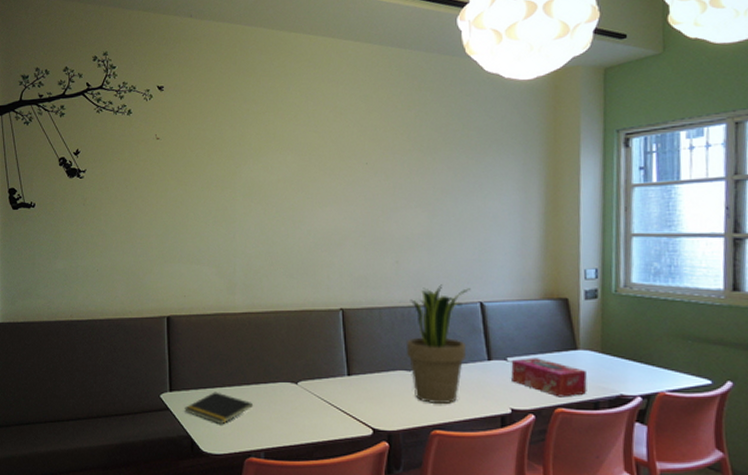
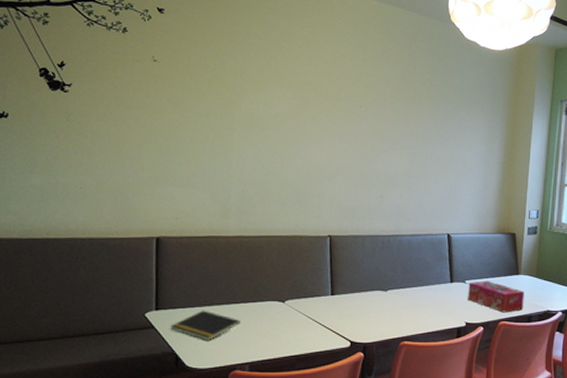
potted plant: present [407,284,471,403] -> none [384,217,441,319]

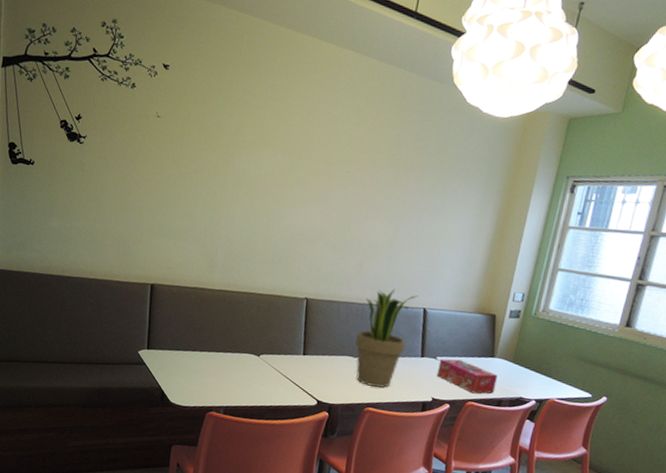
notepad: present [170,310,241,341] -> none [159,354,220,383]
potted plant: none [384,217,441,319] -> present [355,289,418,388]

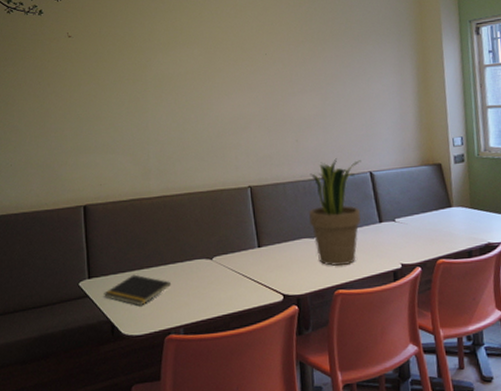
notepad: none [159,354,220,383] -> present [104,274,172,307]
tissue box: present [437,358,498,394] -> none [398,217,462,250]

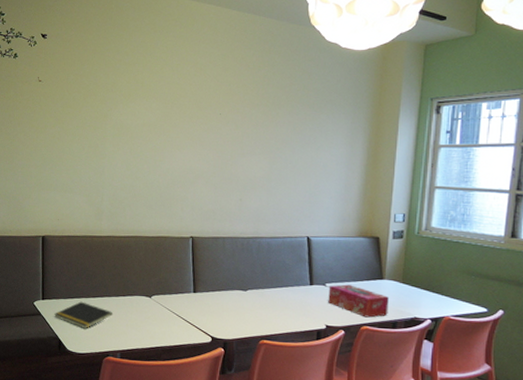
potted plant: present [309,158,361,266] -> none [244,220,300,319]
tissue box: none [398,217,462,250] -> present [328,284,389,318]

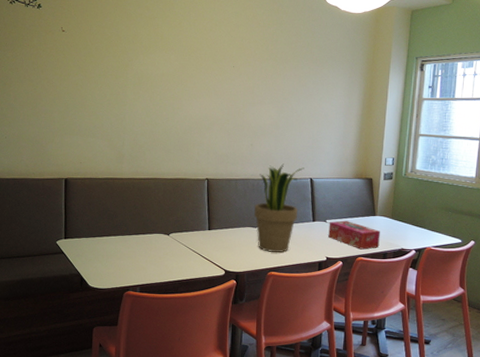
notepad: present [54,301,113,329] -> none [76,240,134,266]
potted plant: none [244,220,300,319] -> present [254,164,304,252]

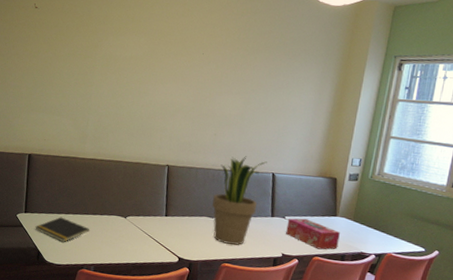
notepad: none [76,240,134,266] -> present [35,217,90,243]

